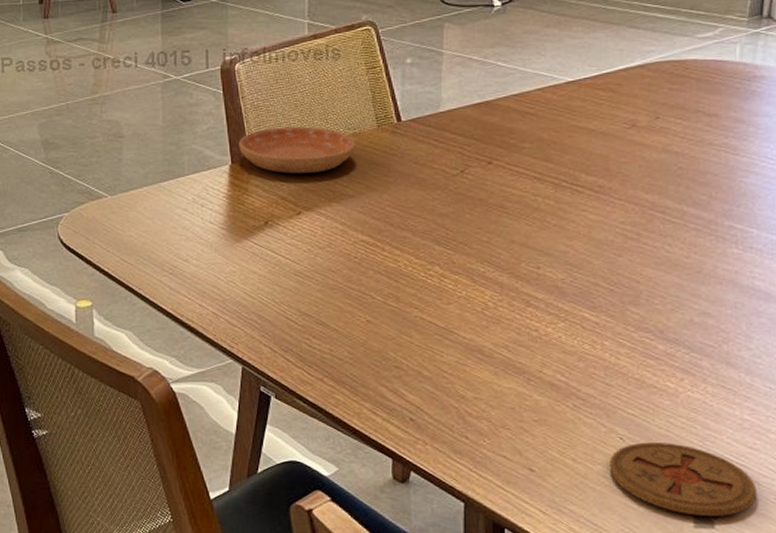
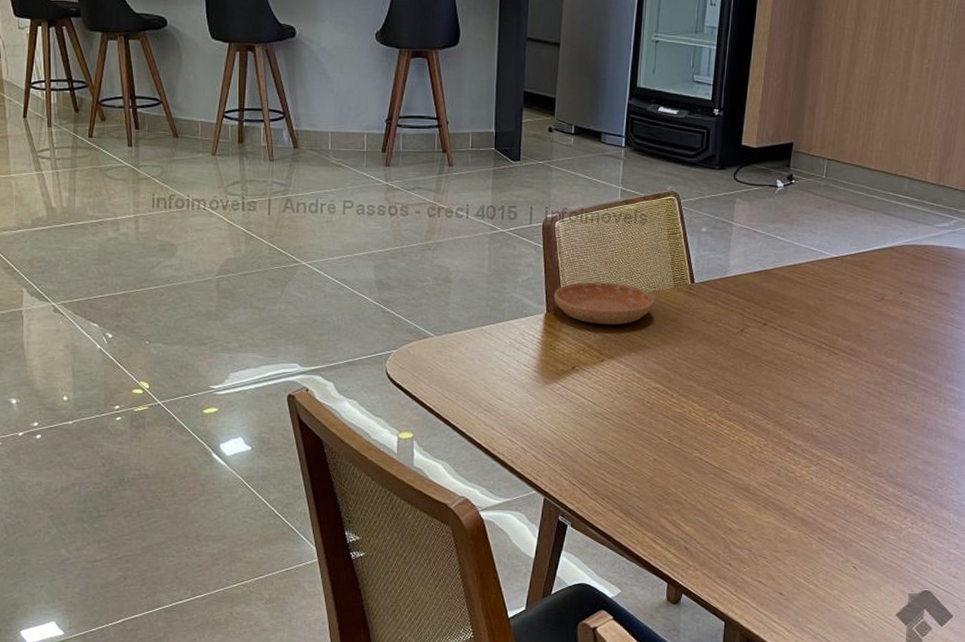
coaster: present [609,442,757,516] -> none [843,571,956,634]

